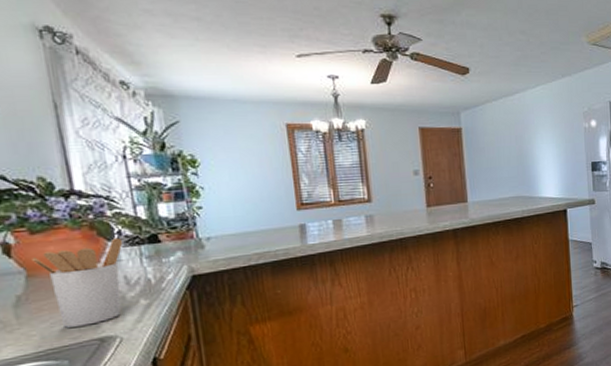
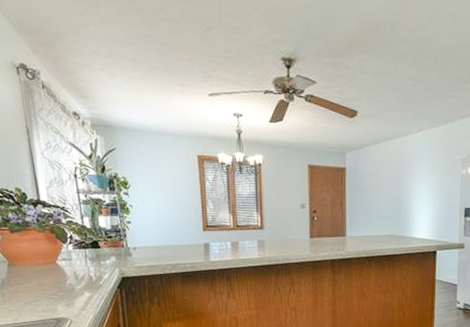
utensil holder: present [32,237,123,328] -> none [12,241,74,308]

